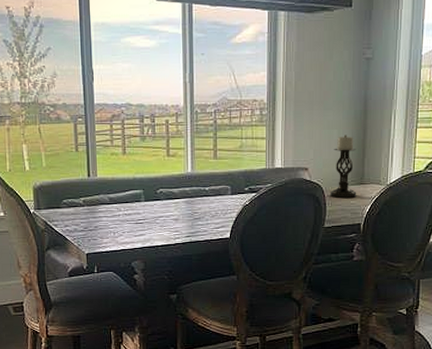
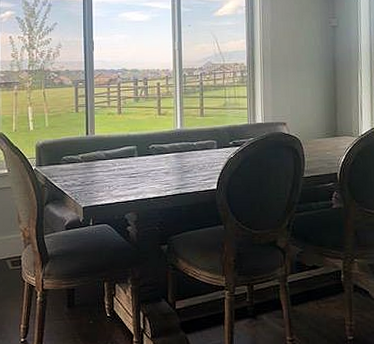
candle holder: present [329,134,357,198] -> none [307,92,332,149]

